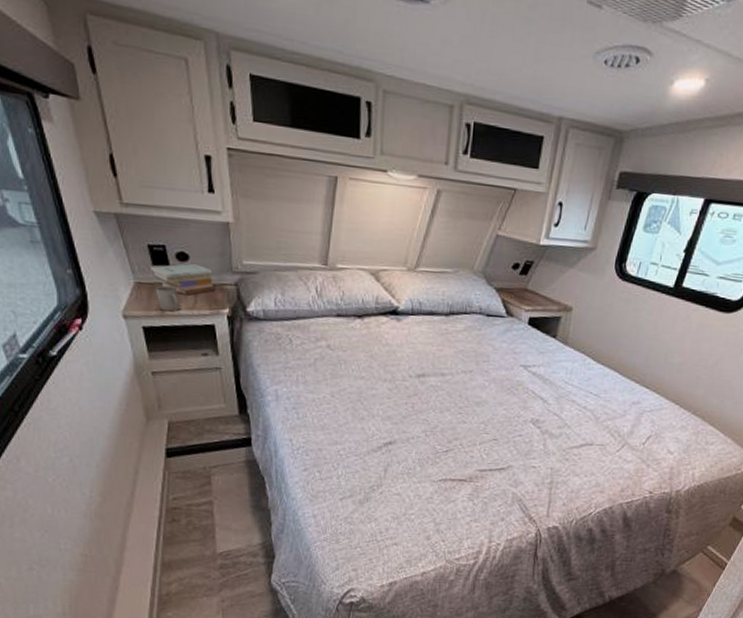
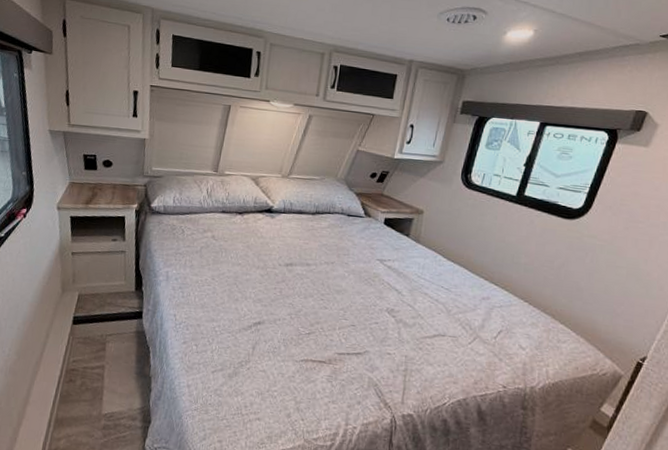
books: present [151,263,214,296] -> none [83,168,129,193]
mug: present [155,285,181,312] -> none [83,185,102,206]

